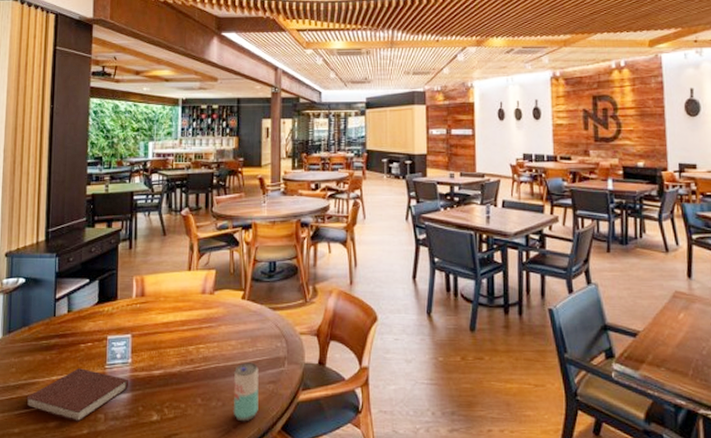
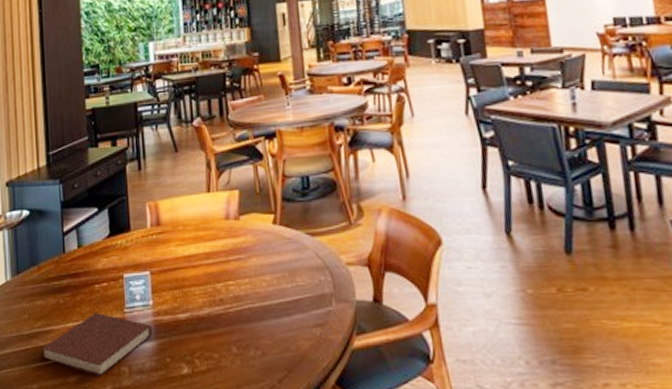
beverage can: present [233,362,259,422] -> none [272,301,306,375]

